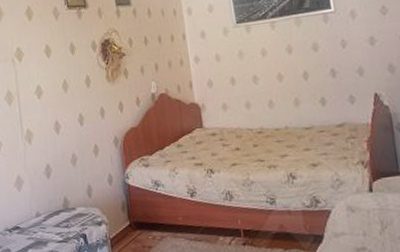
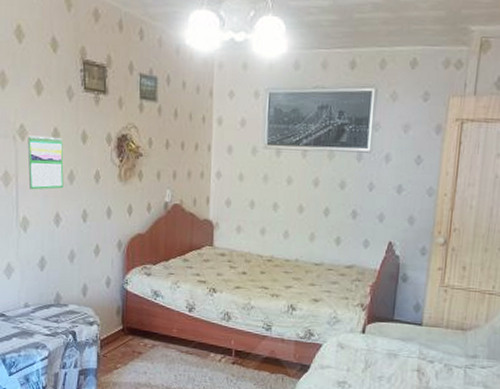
calendar: none [24,53,59,104] -> present [27,135,64,190]

